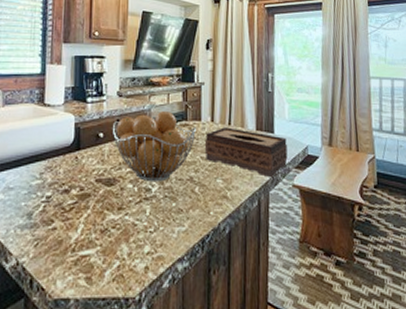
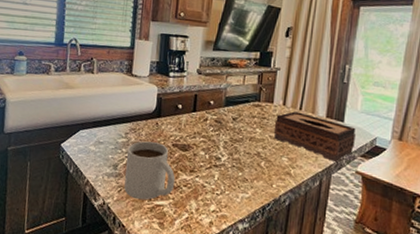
mug: none [42,180,102,253] -> present [124,141,176,200]
fruit basket: present [113,111,196,182] -> none [190,91,268,153]

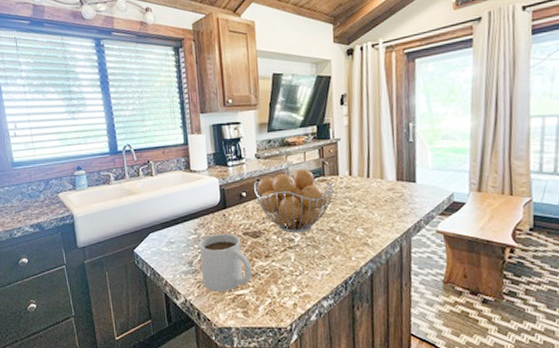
fruit basket: none [190,91,268,153] -> present [254,169,334,233]
tissue box: present [273,111,356,163] -> none [343,180,431,225]

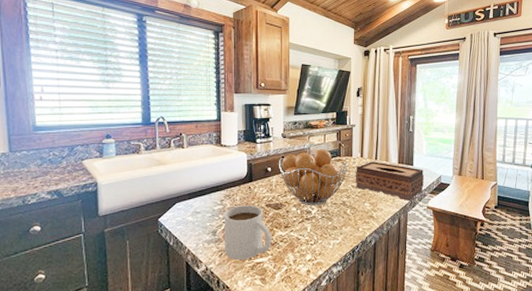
tissue box: none [343,180,431,225] -> present [355,161,424,202]

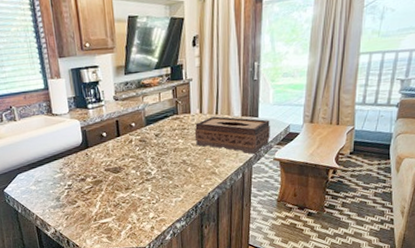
mug: present [224,205,272,261] -> none [64,171,115,222]
fruit basket: present [279,149,348,206] -> none [113,108,186,167]

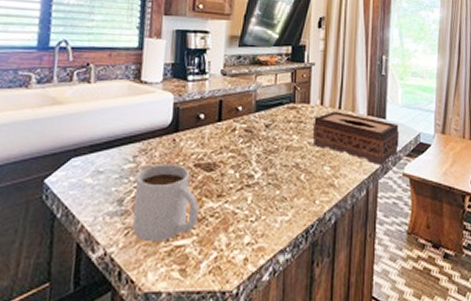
mug: none [64,171,115,222] -> present [133,164,200,242]

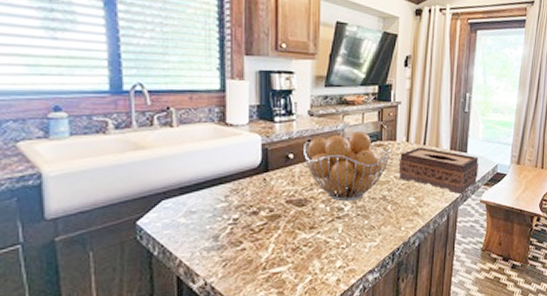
mug: present [133,164,200,242] -> none [229,202,293,271]
fruit basket: none [215,93,304,168] -> present [304,131,390,202]

